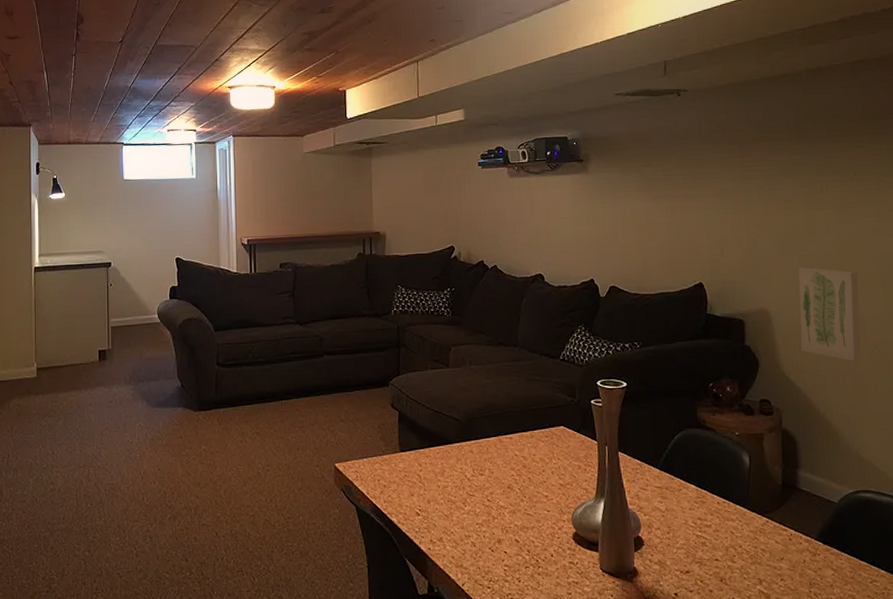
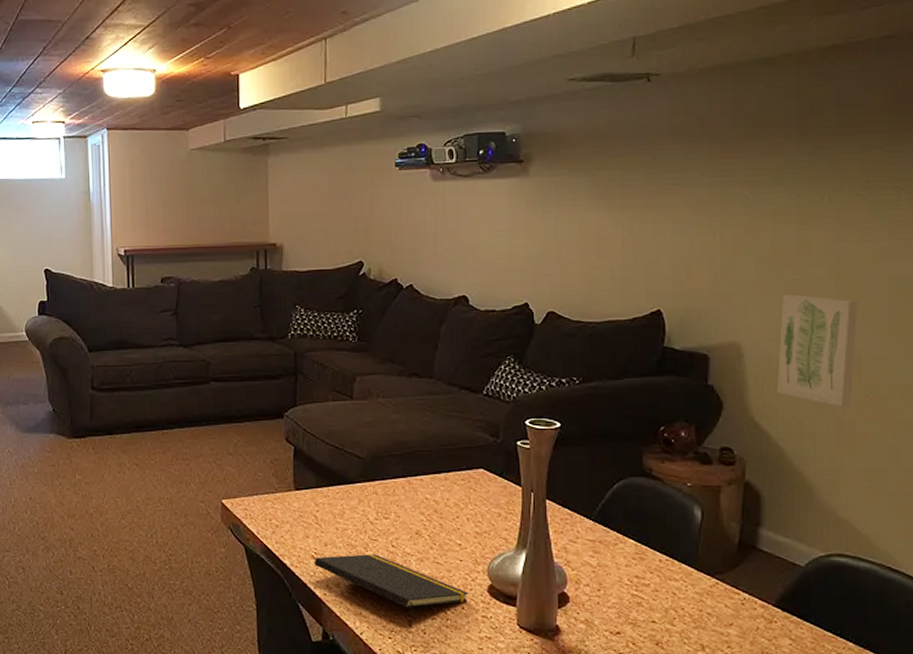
notepad: none [418,509,557,576] -> present [313,554,469,627]

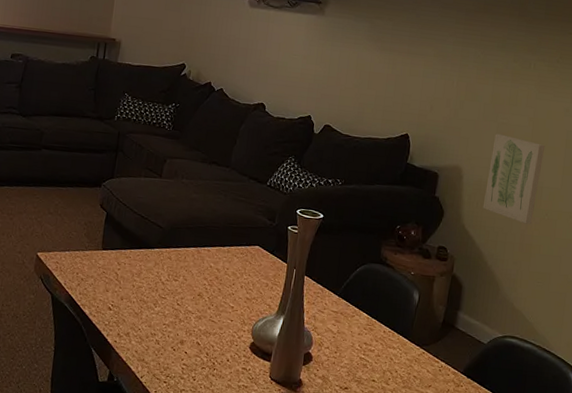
notepad: present [313,554,469,627] -> none [109,308,235,374]

